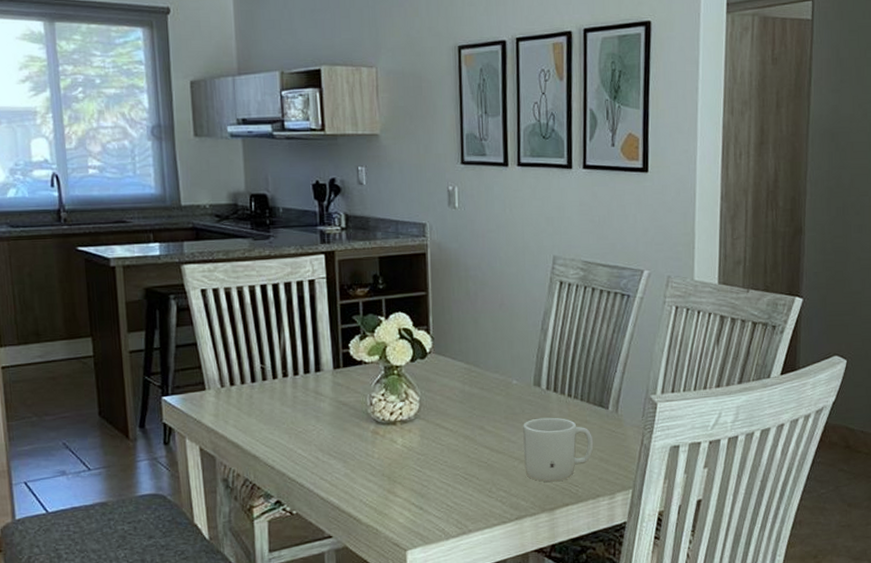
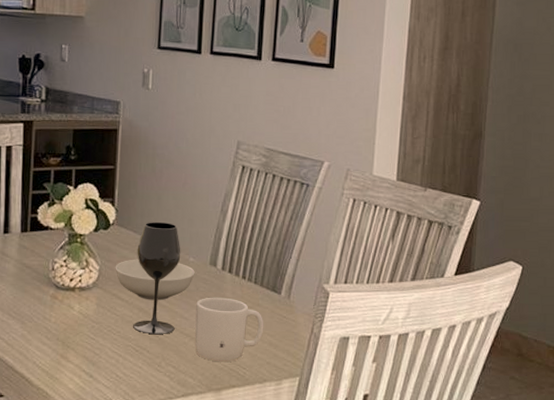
bowl: none [436,386,519,427] -> present [115,259,195,301]
wineglass: none [457,346,503,461] -> present [133,222,181,335]

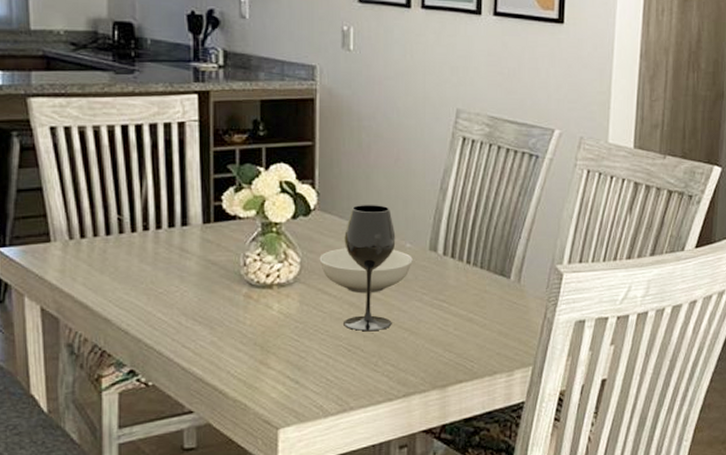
mug: present [195,297,264,363] -> none [415,285,493,357]

